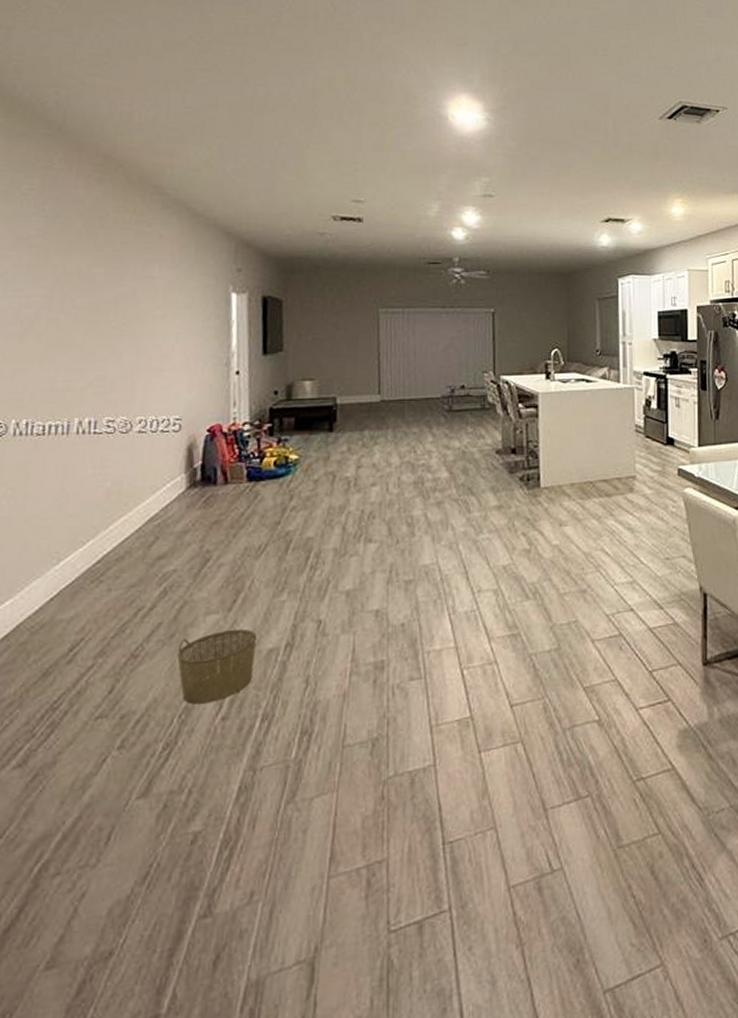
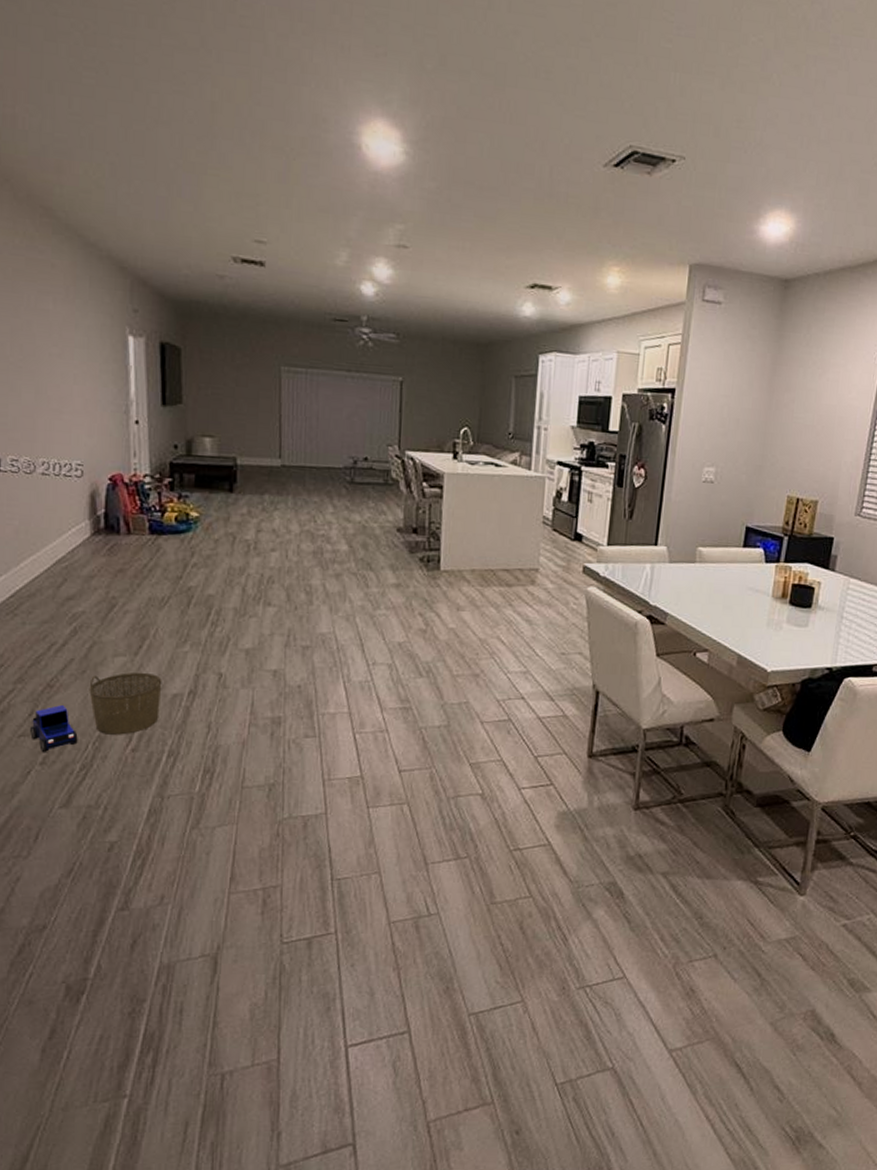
toy truck: none [109,675,163,735] -> present [30,704,78,753]

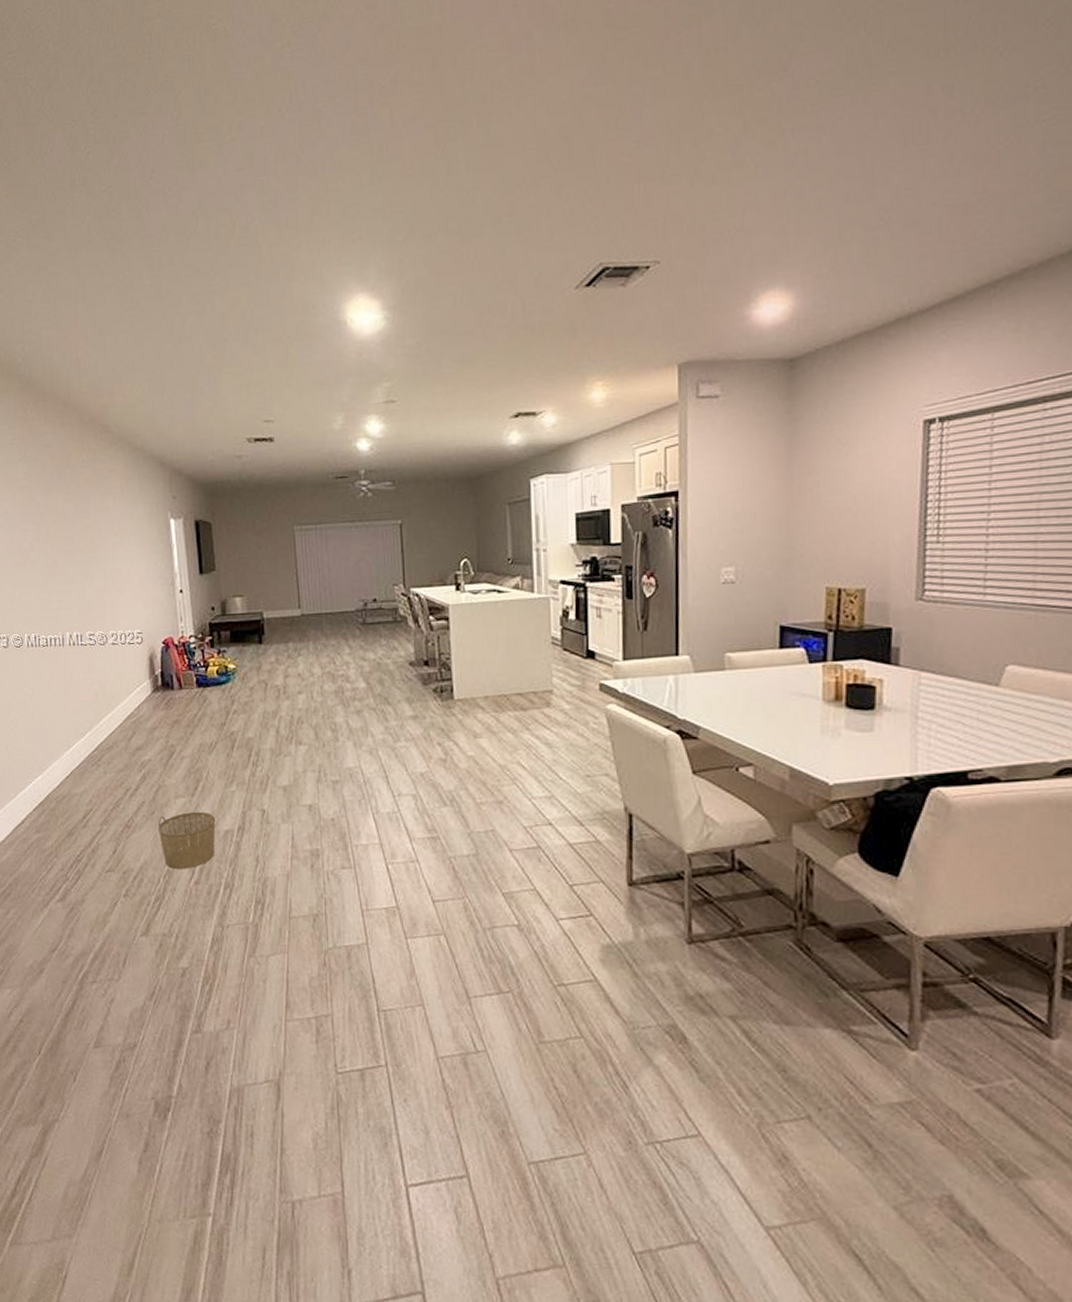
toy truck: present [30,704,78,753] -> none [115,842,152,887]

